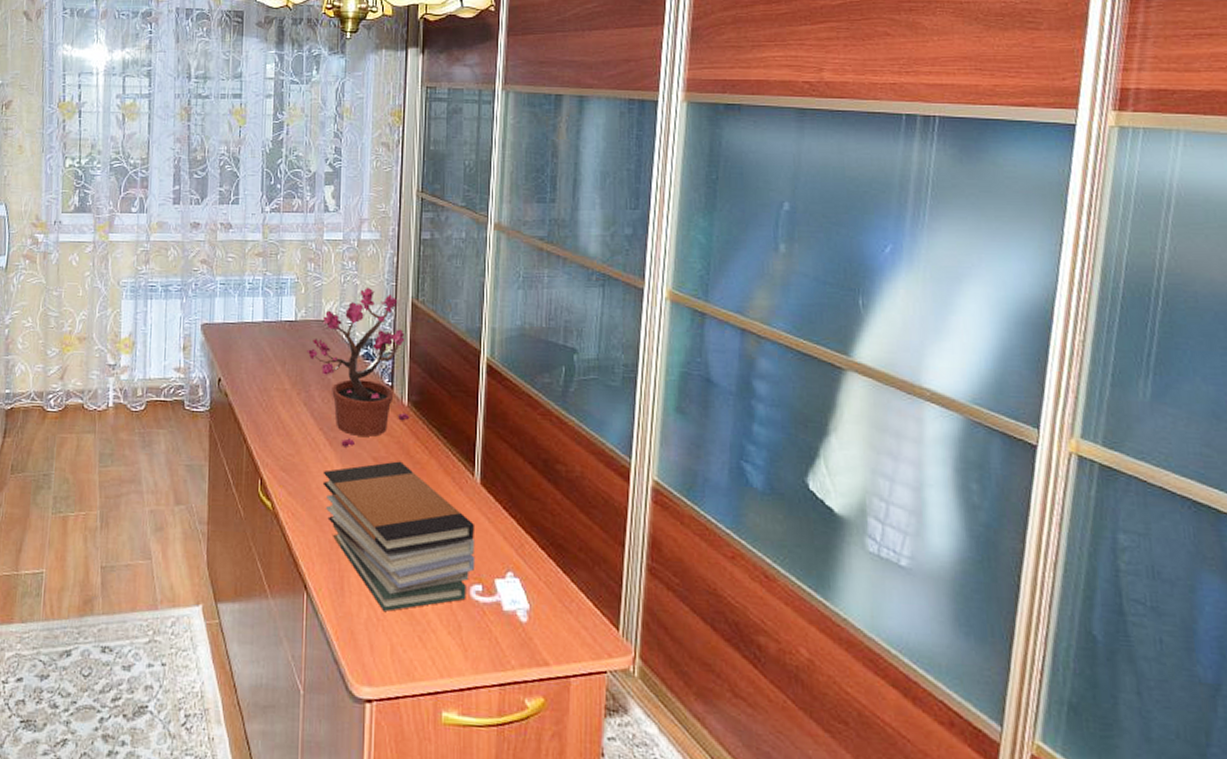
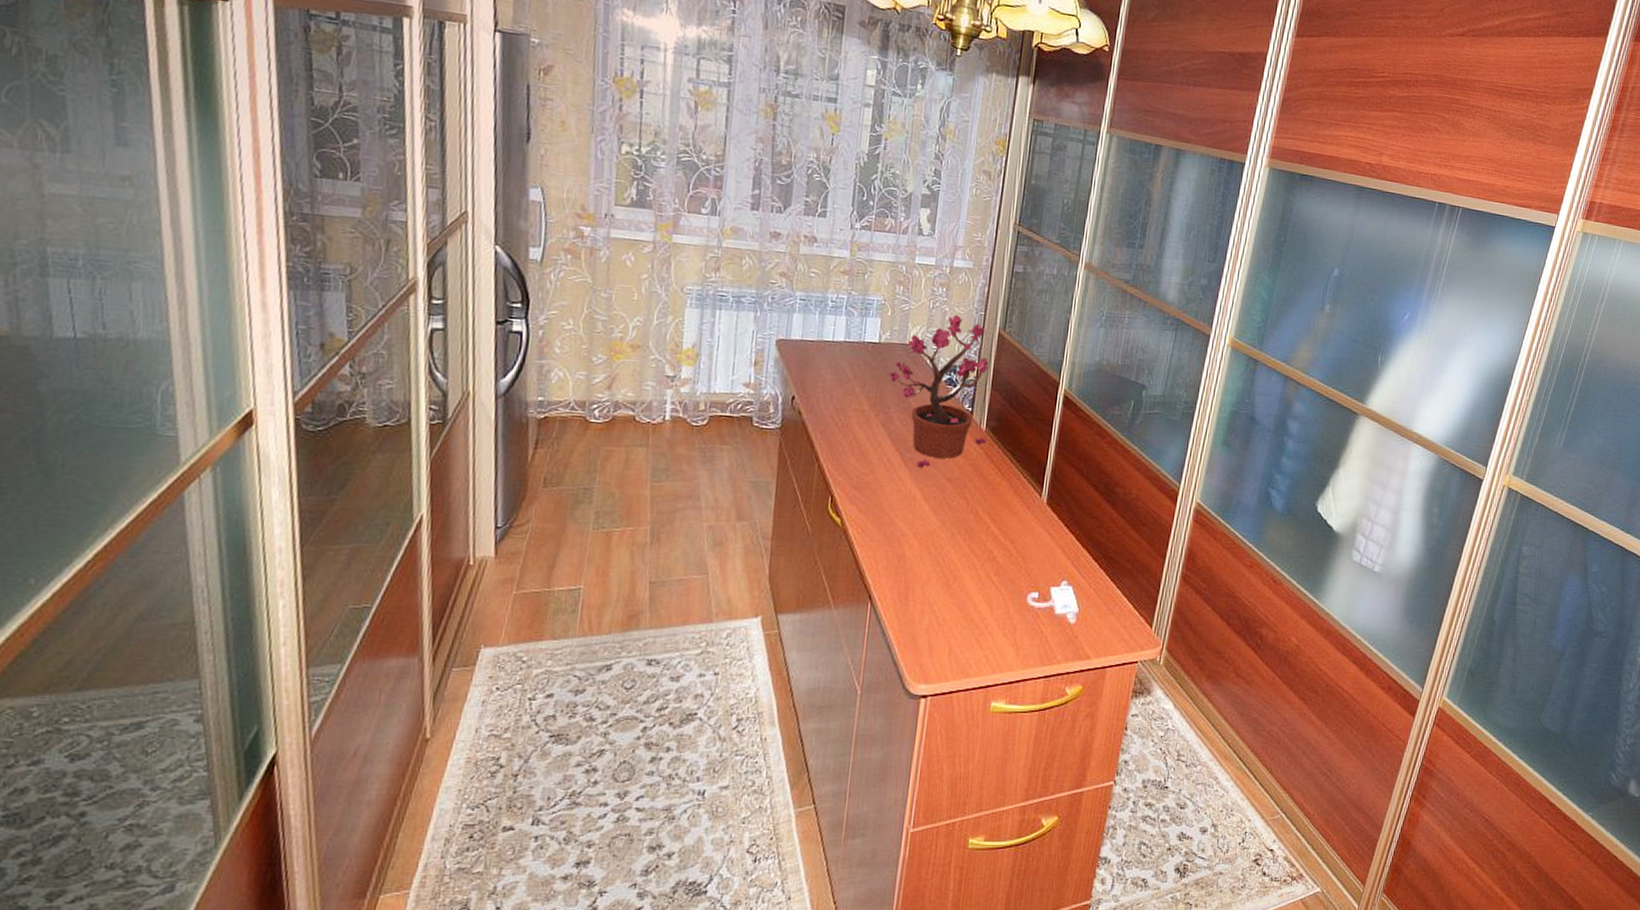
book stack: present [322,461,476,612] -> none [895,482,1037,618]

